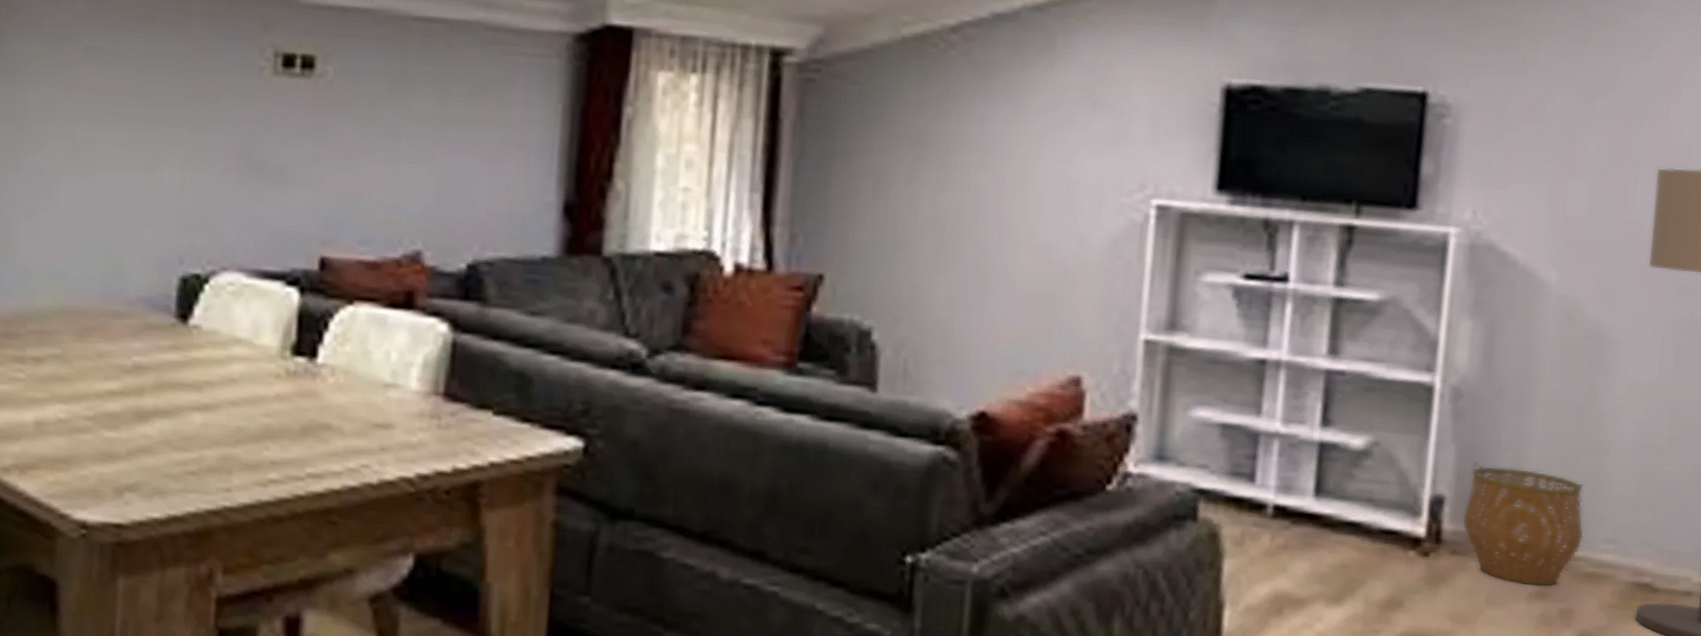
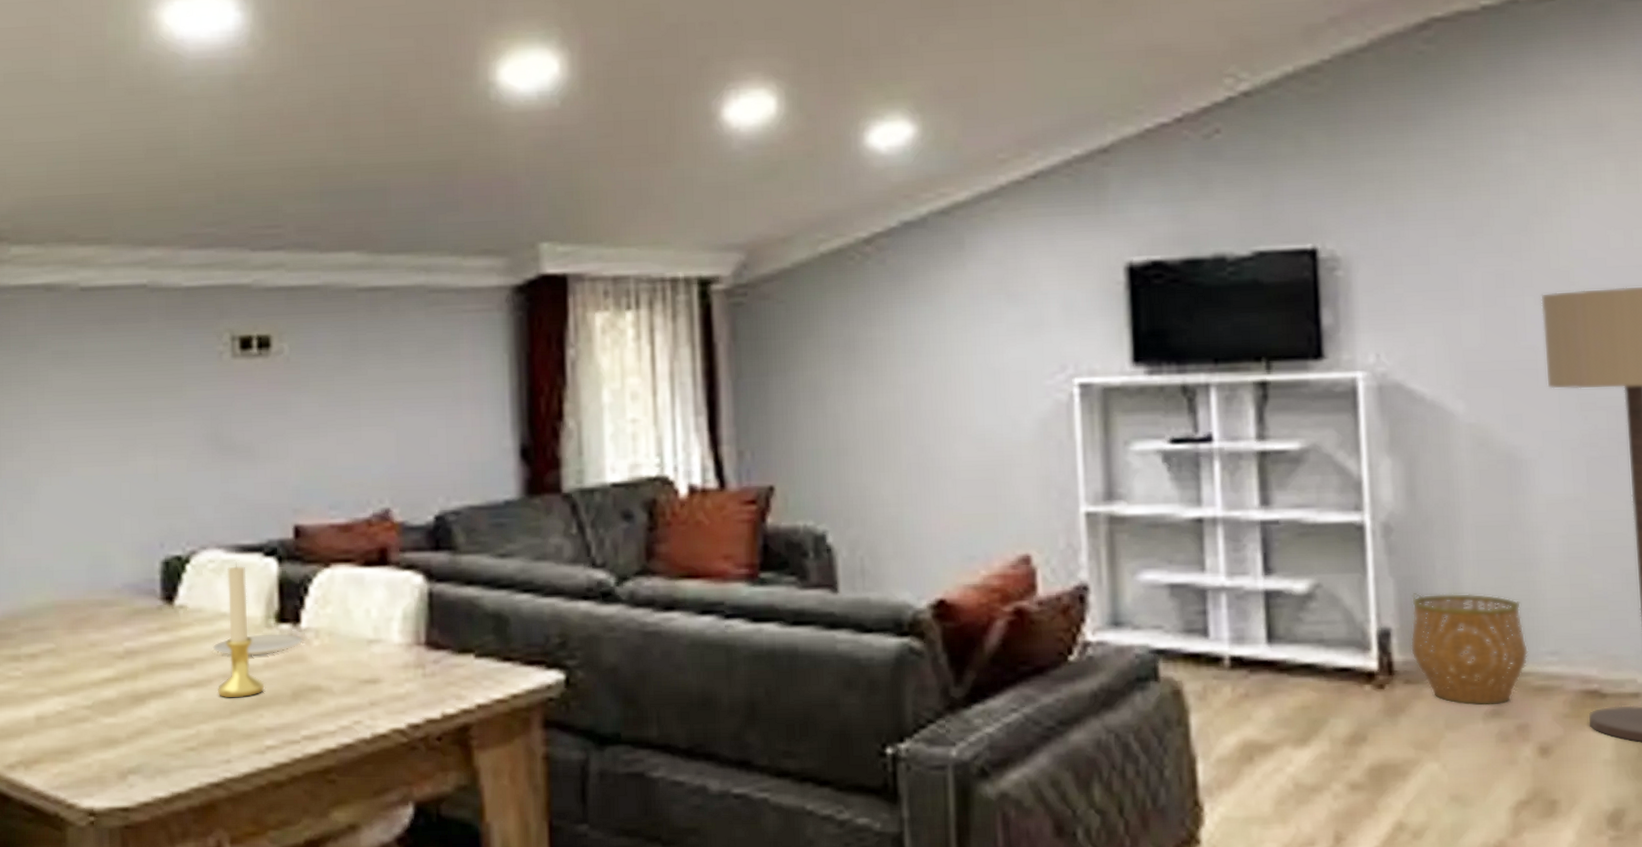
candle holder: none [224,288,274,428] -> present [217,562,265,698]
plate: none [224,363,318,388] -> present [213,633,303,658]

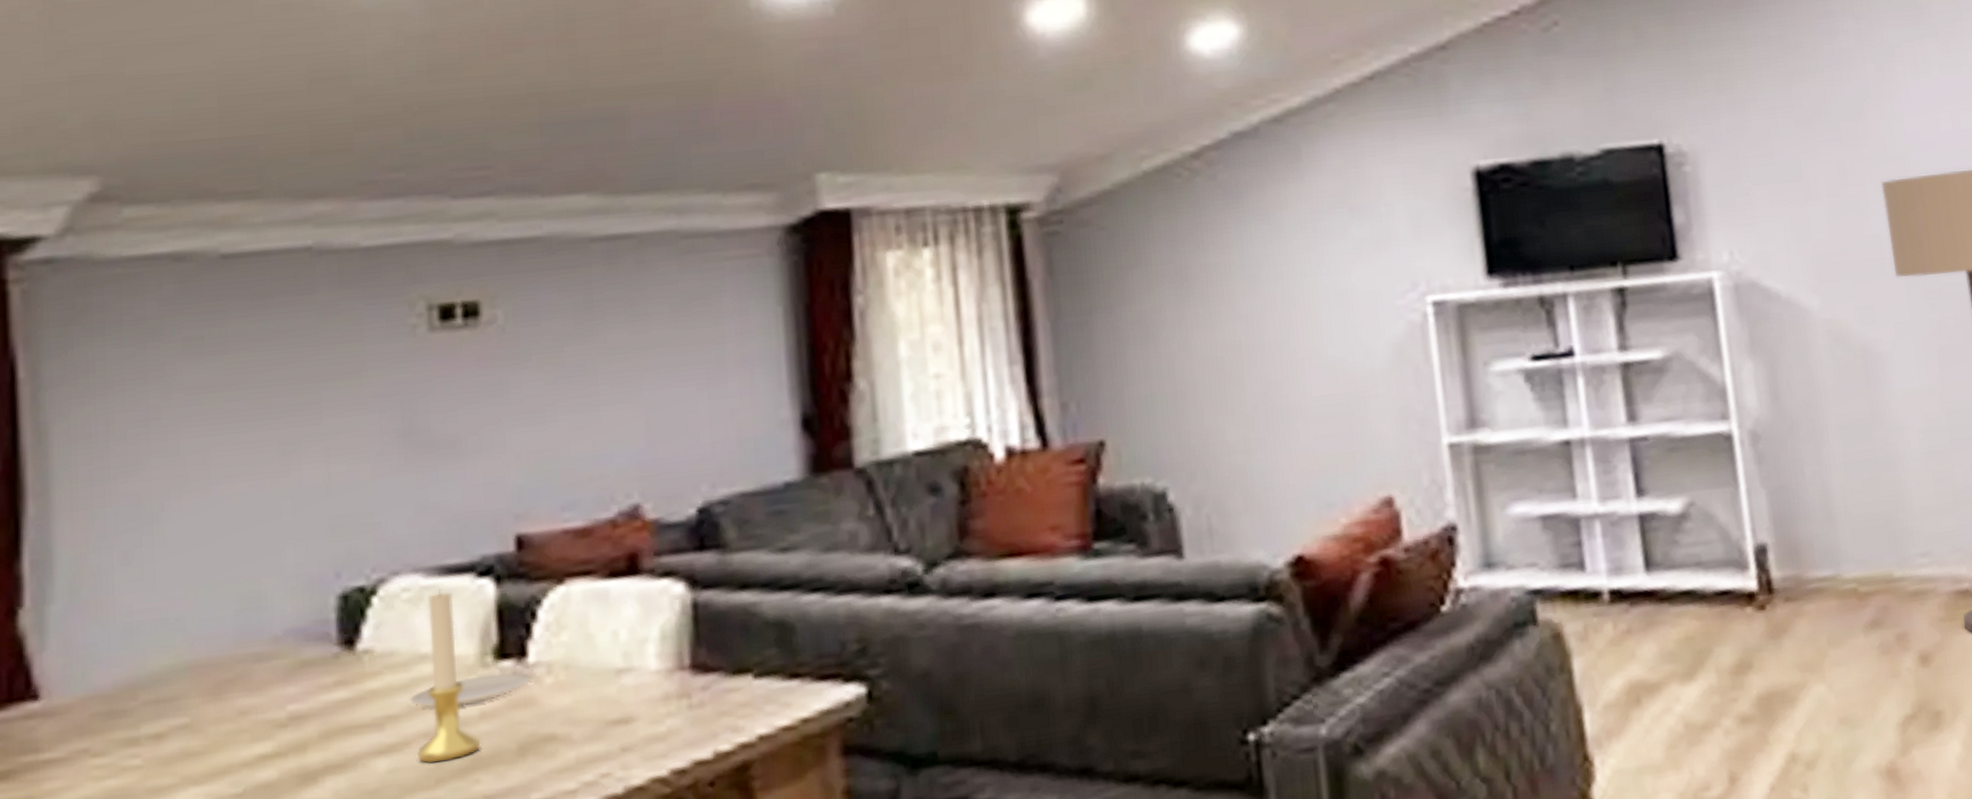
basket: present [1410,593,1529,706] -> none [1784,498,1902,619]

